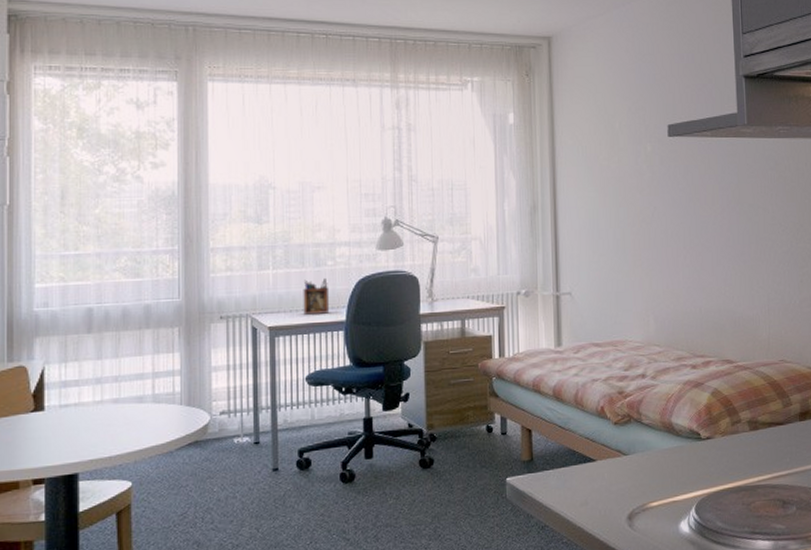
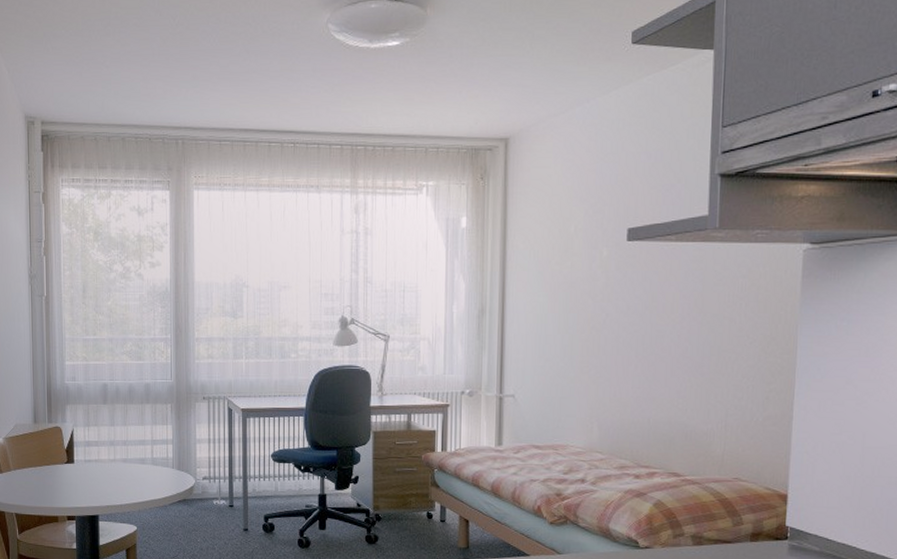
desk organizer: present [303,278,330,315] -> none [270,369,292,400]

